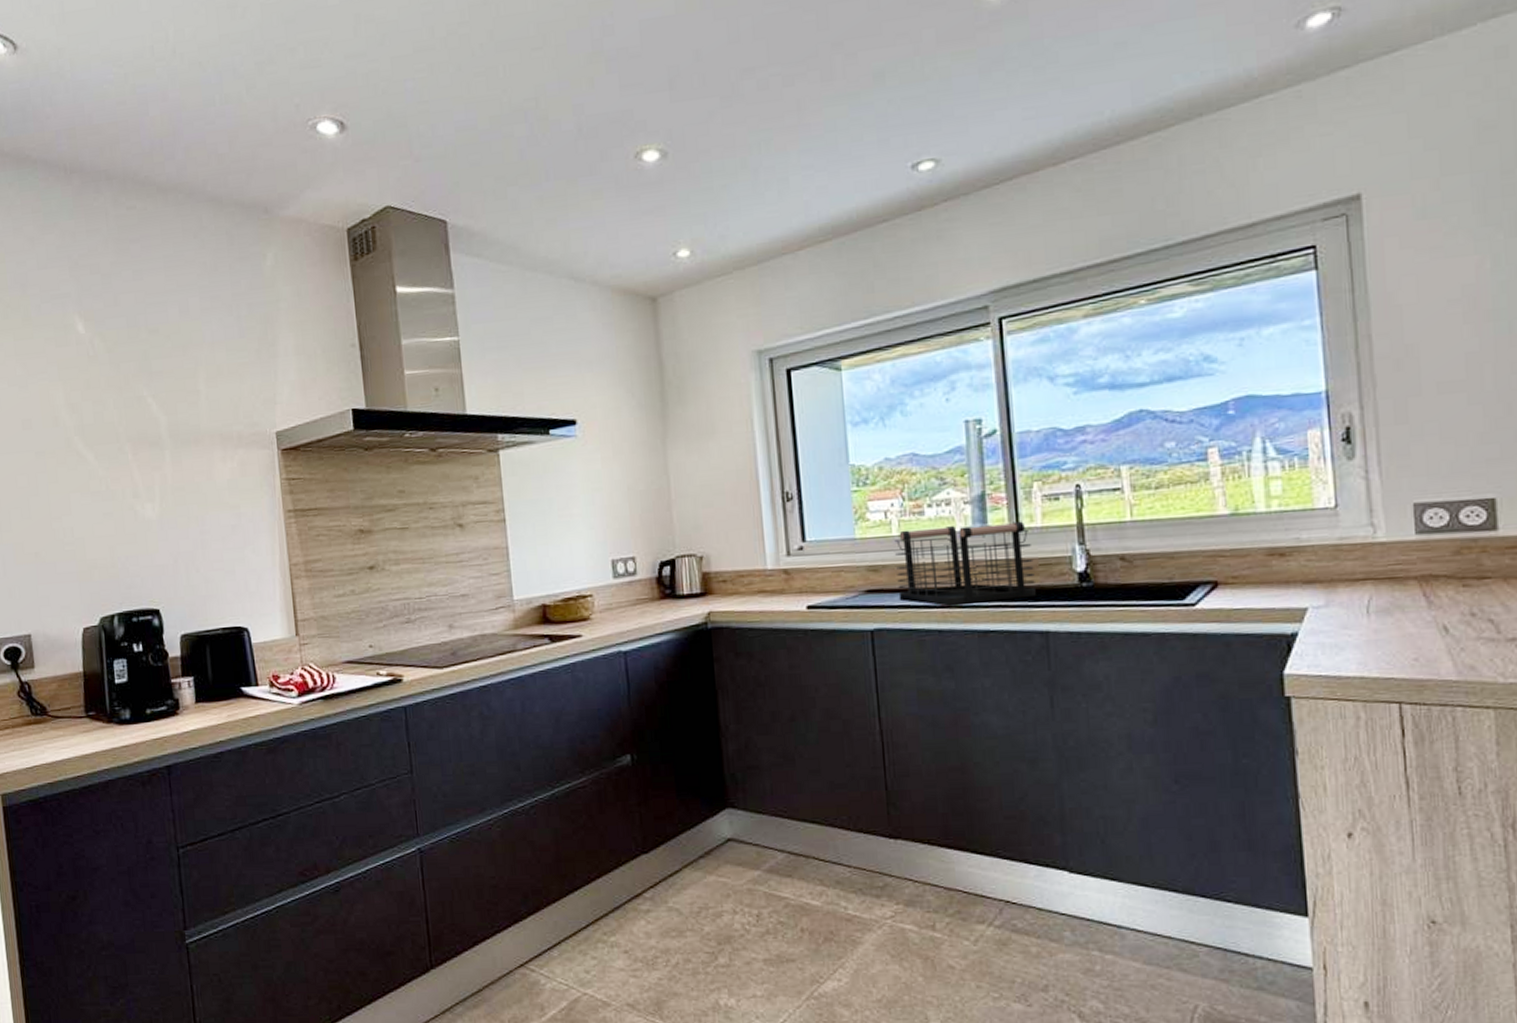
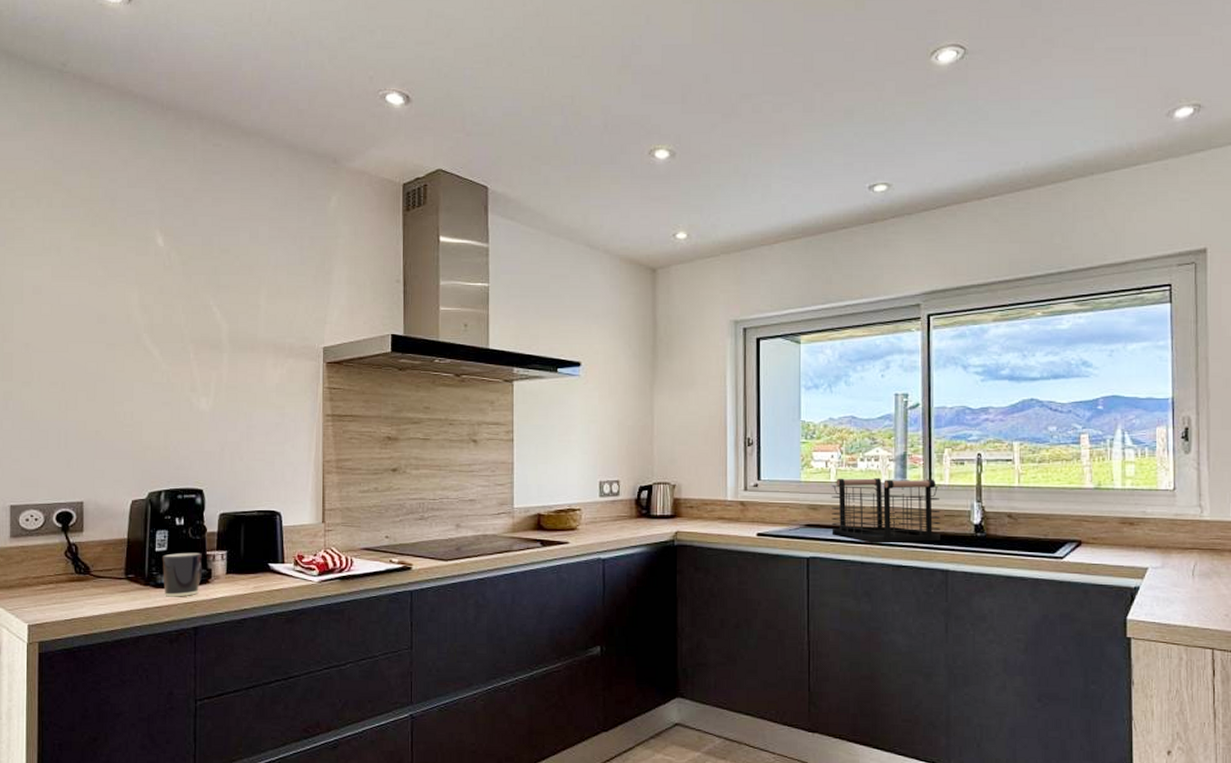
mug: none [123,681,170,734] -> present [162,552,203,597]

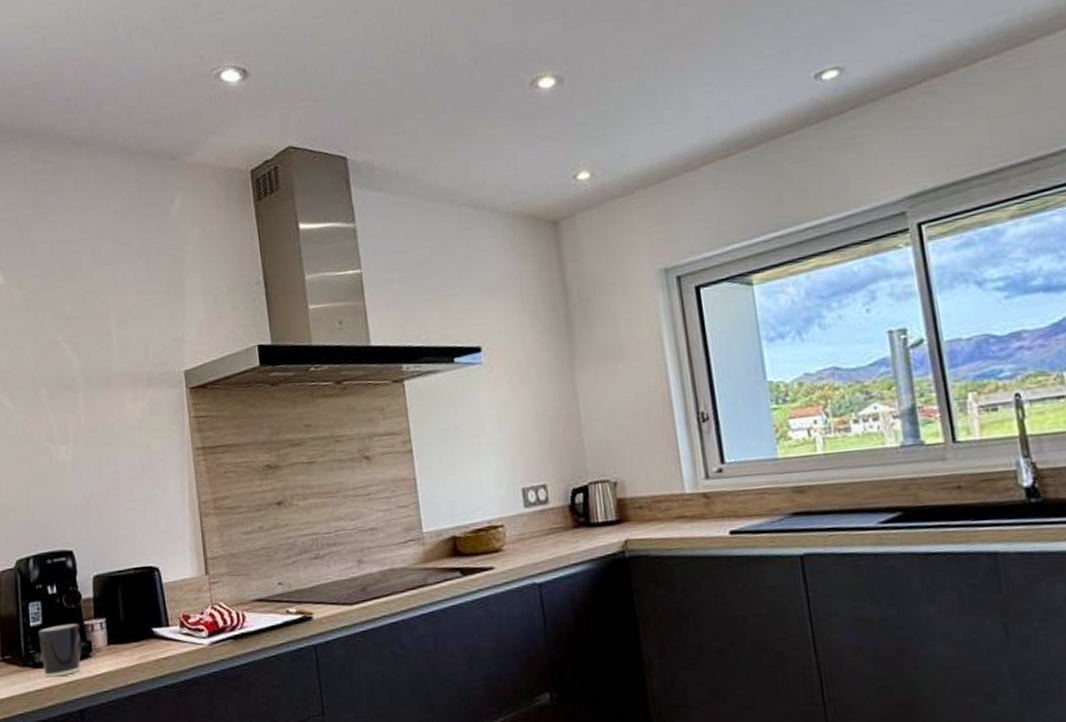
dish rack: present [831,478,940,544] -> none [820,434,980,528]

